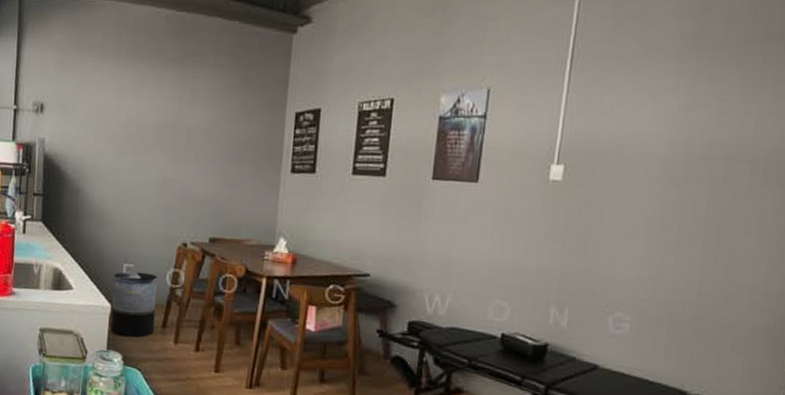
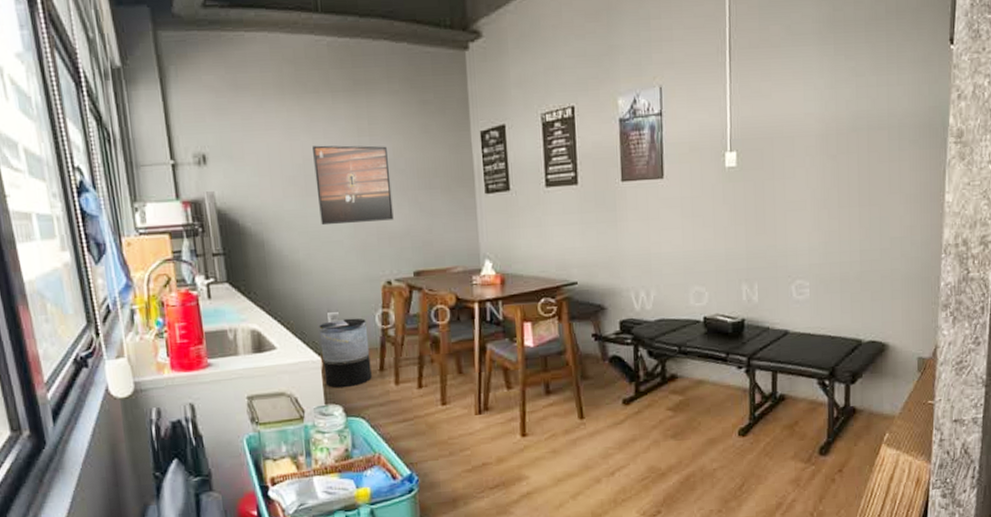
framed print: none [132,107,204,186] -> present [313,145,394,226]

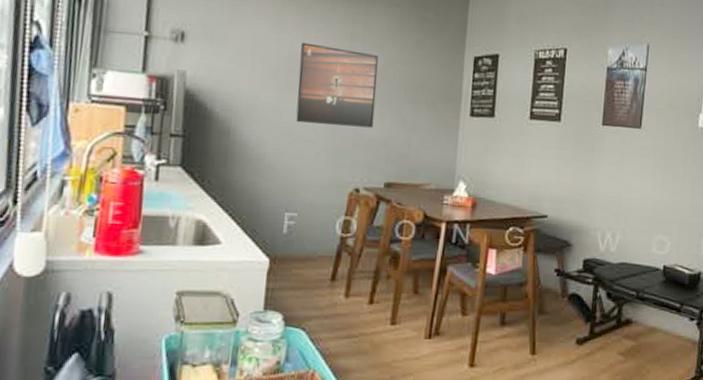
trash can: present [319,318,372,389] -> none [268,221,325,295]

